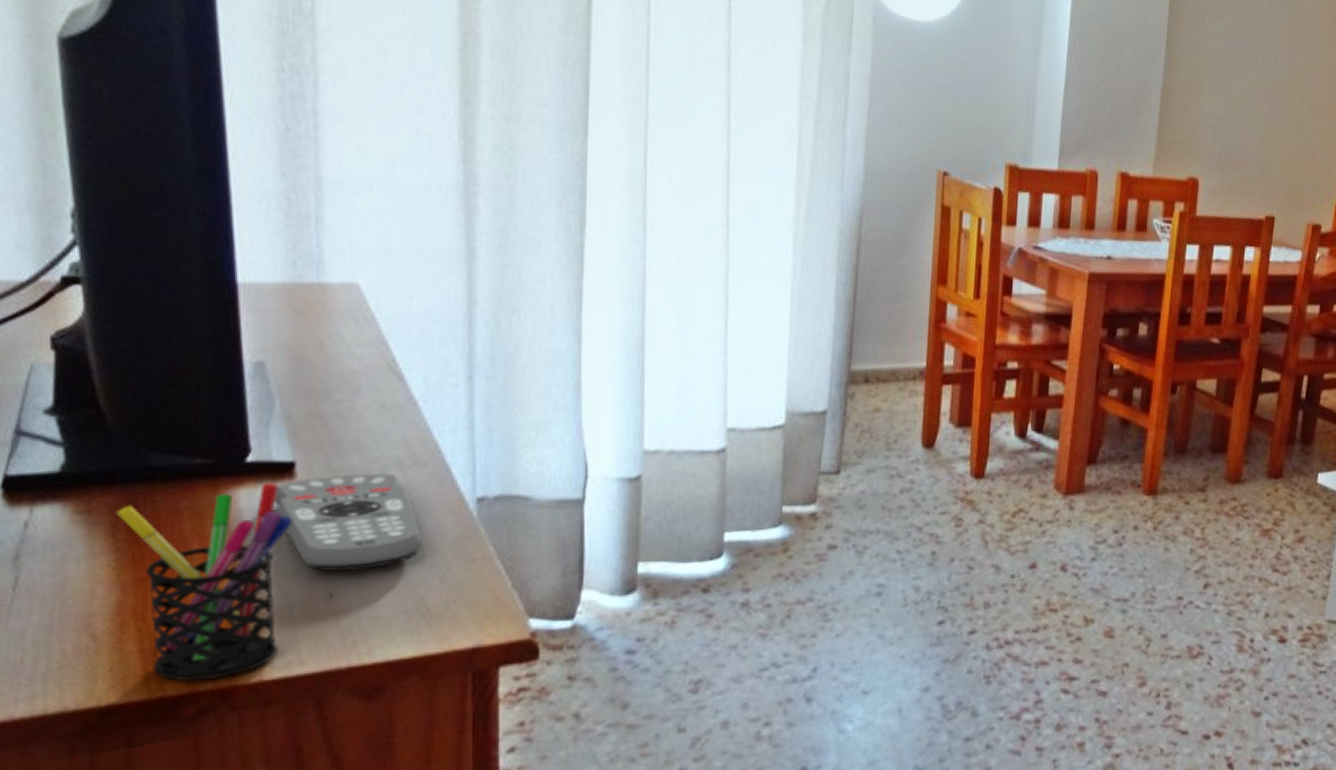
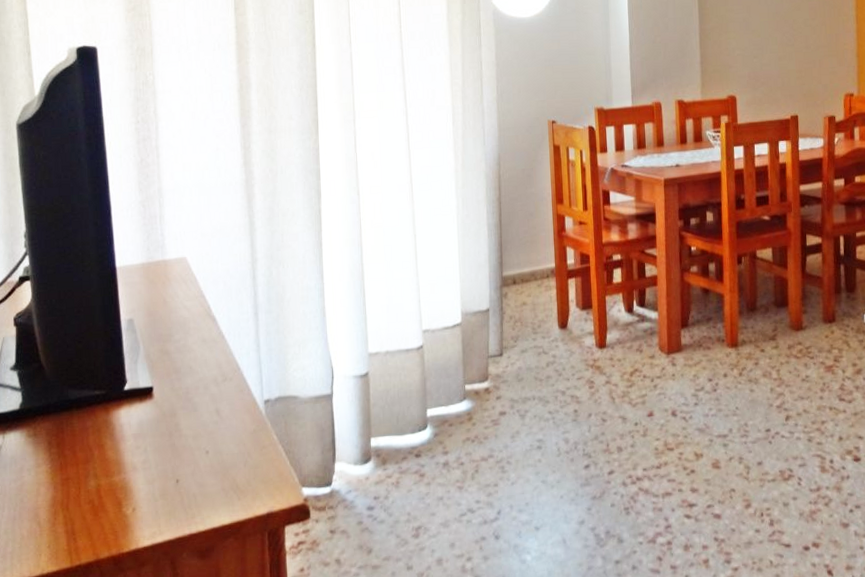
pen holder: present [116,482,293,681] -> none [51,402,153,552]
remote control: present [274,472,422,571] -> none [141,388,232,464]

